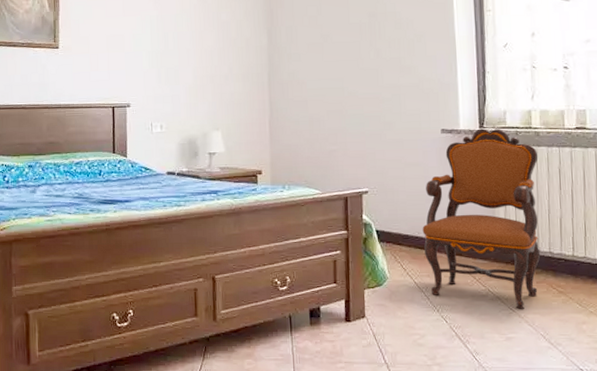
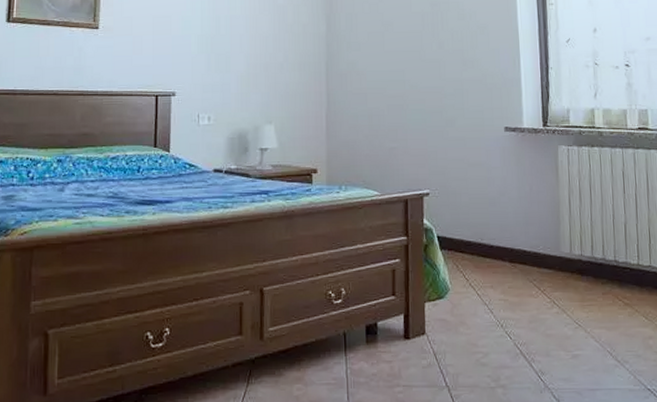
armchair: present [422,128,541,309] -> none [485,127,606,323]

